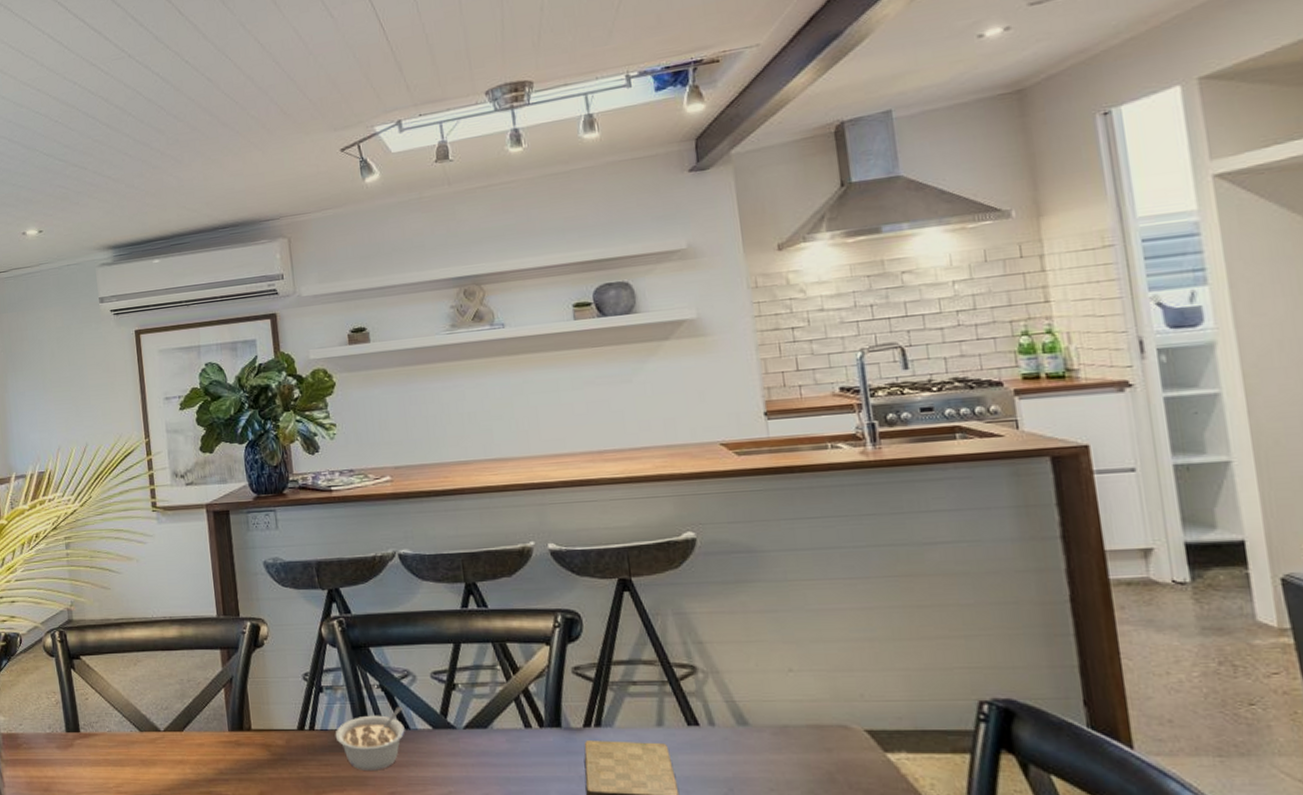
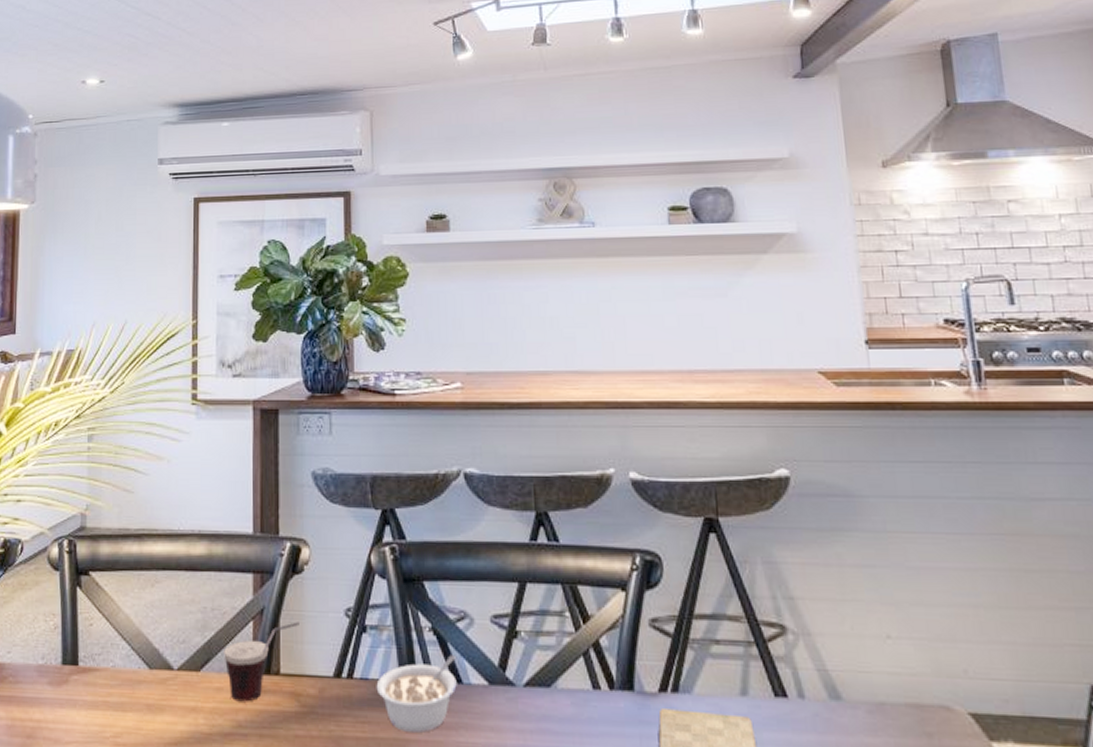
cup: none [201,687,264,754] -> present [224,622,299,702]

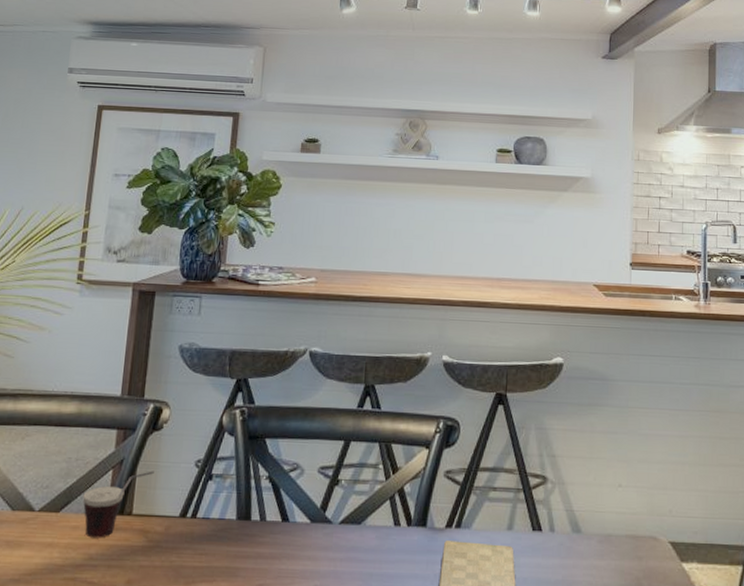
legume: present [376,655,457,733] -> none [215,499,286,562]

